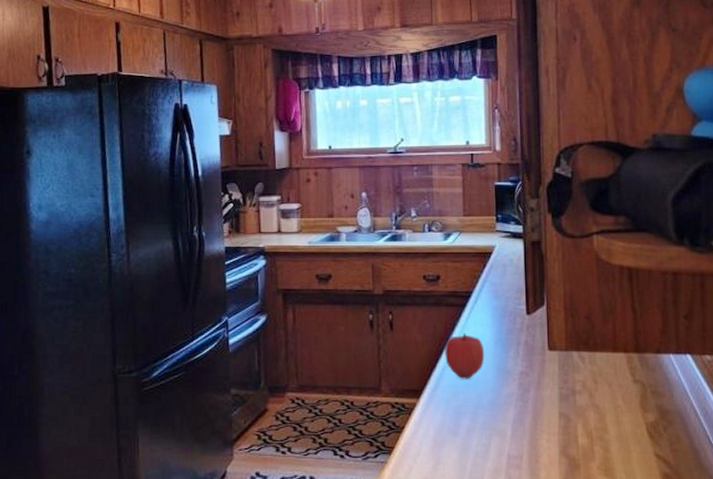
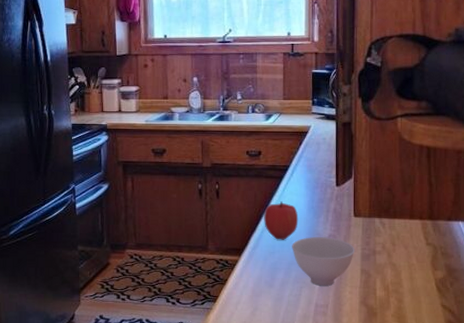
bowl: none [478,375,552,433] -> present [292,237,355,286]

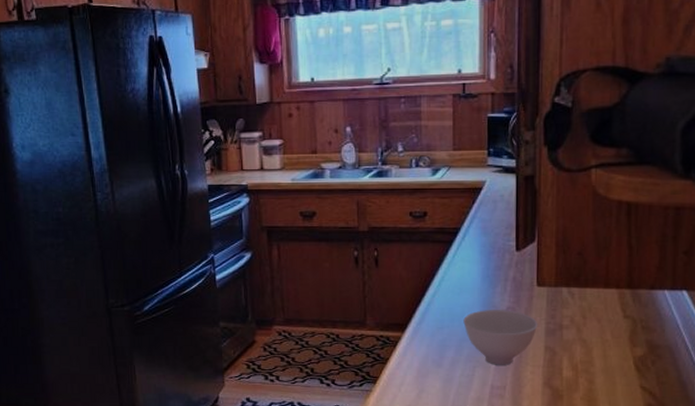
fruit: present [264,201,299,240] -> none [431,269,471,314]

